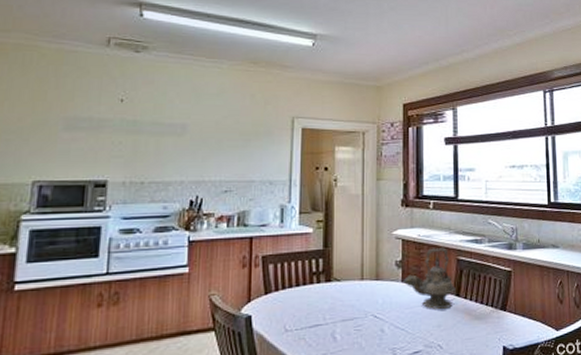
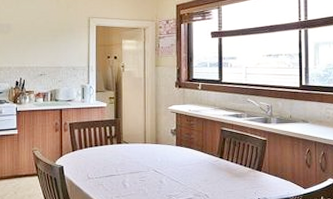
teapot: present [403,247,456,309] -> none [177,120,220,167]

